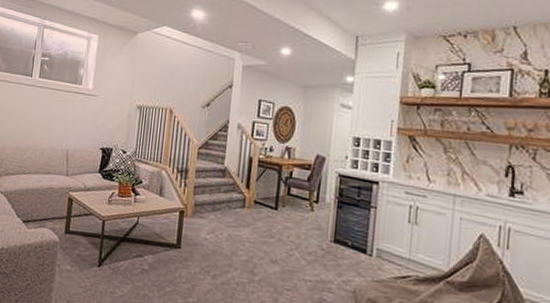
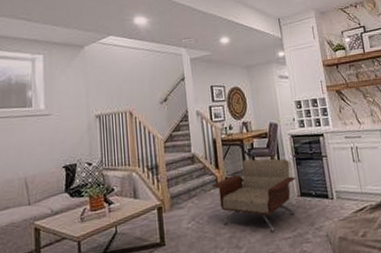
armchair: none [238,187,333,272] -> present [211,159,296,234]

